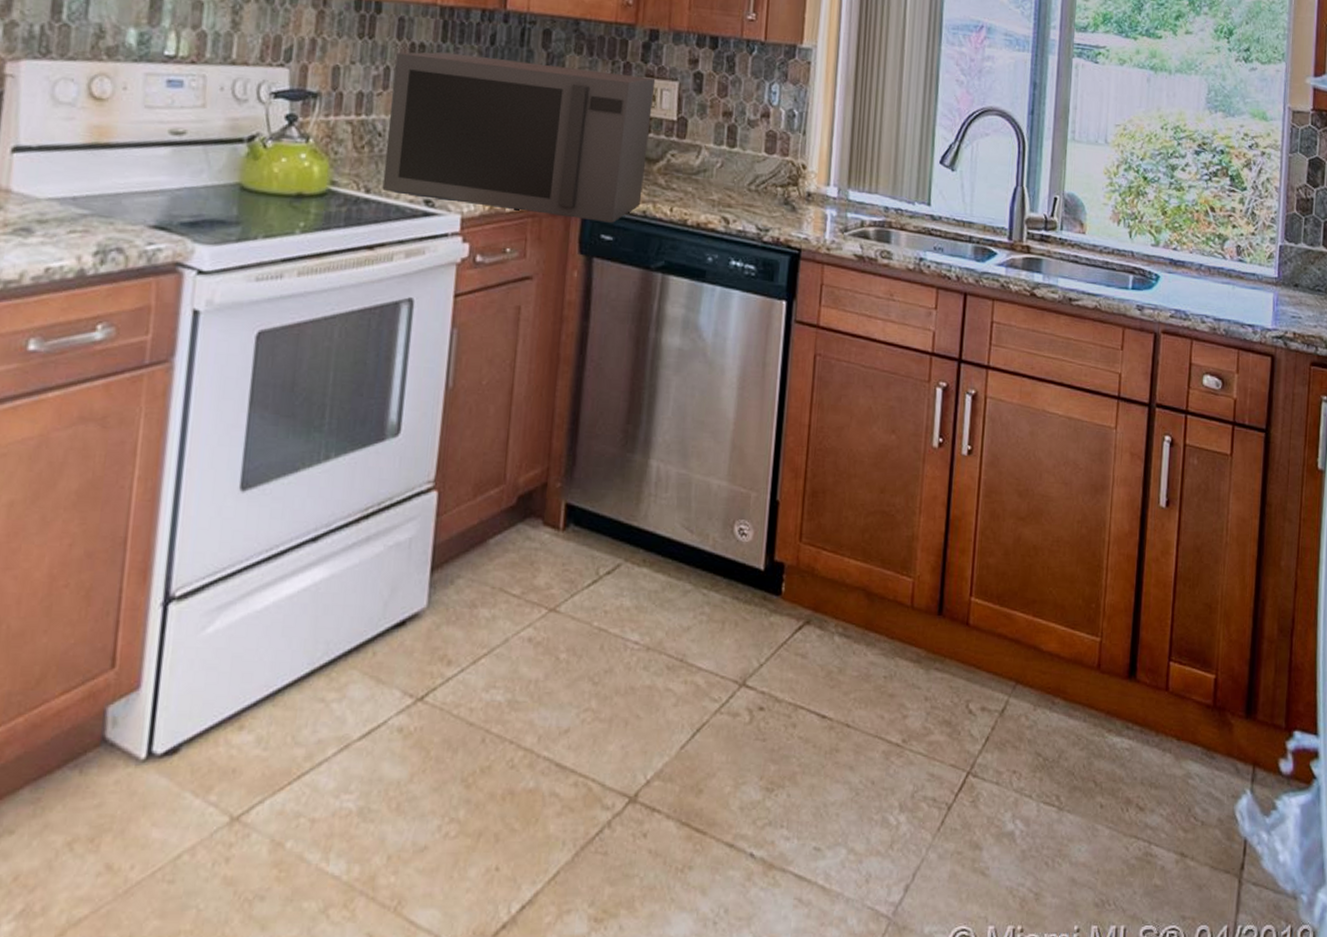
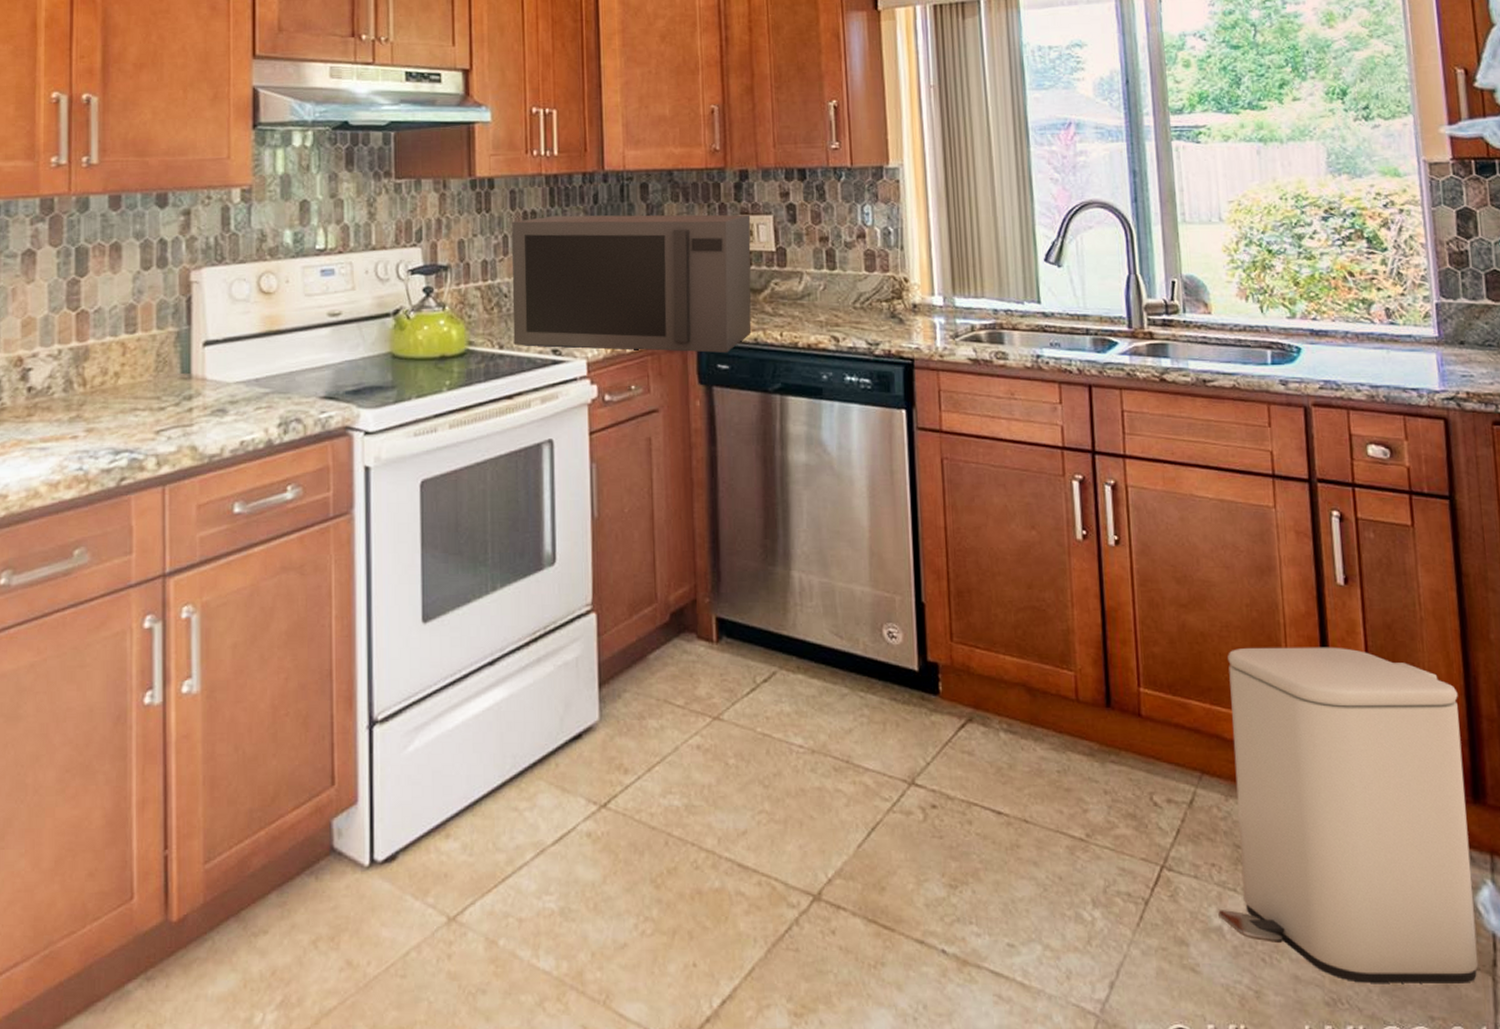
pedal bin: none [1012,562,1247,885] -> present [1218,647,1479,983]

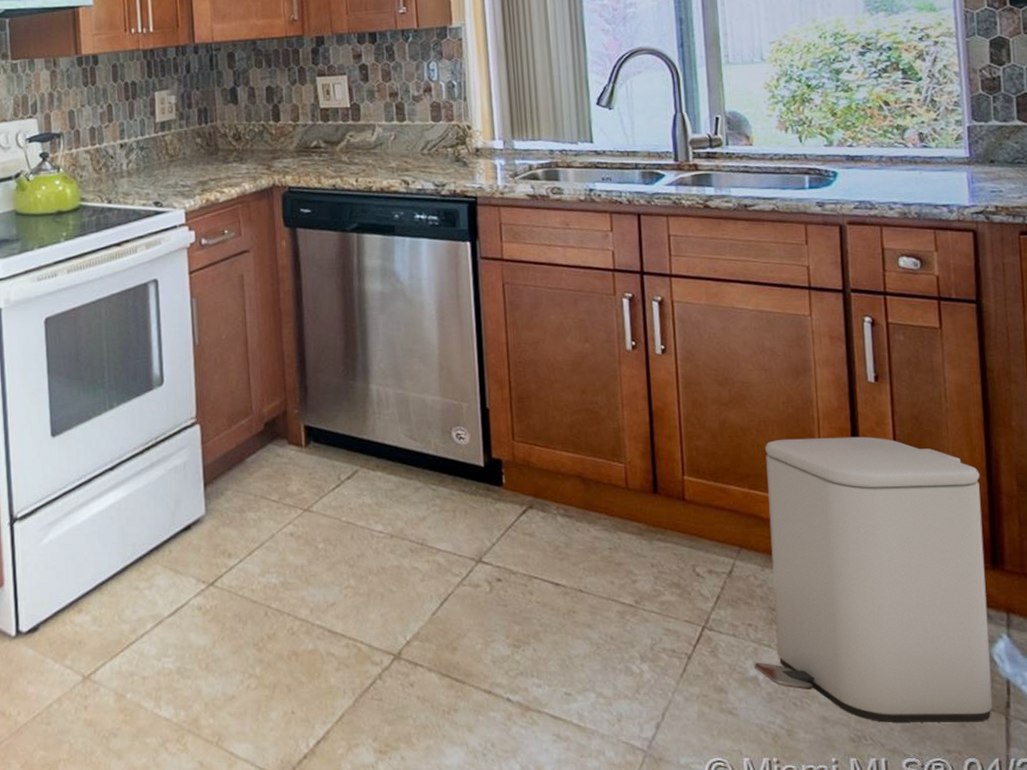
microwave: present [512,214,752,353] -> none [115,76,330,200]

